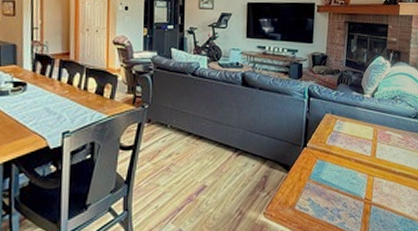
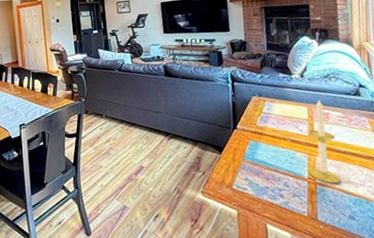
candle: none [366,121,394,204] -> present [308,99,341,184]

